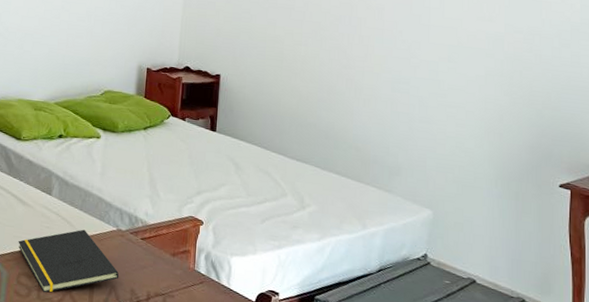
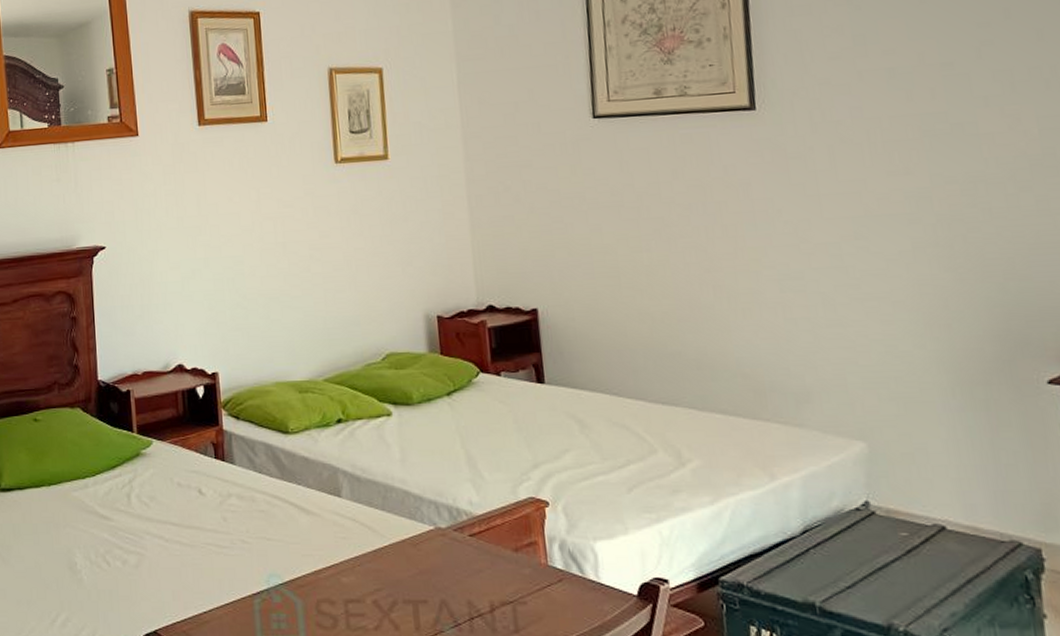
notepad: present [18,229,120,293] -> none [309,534,449,621]

